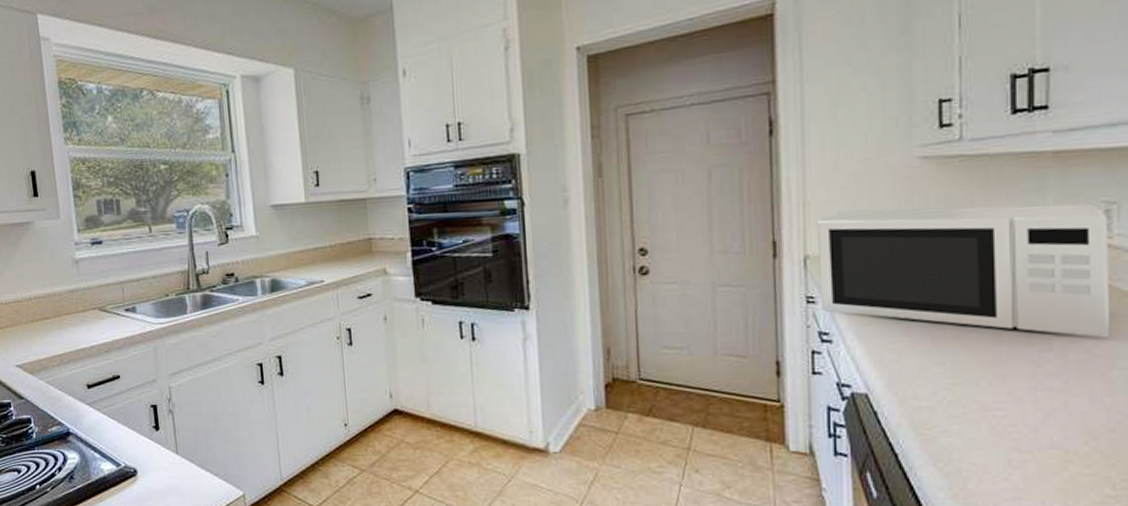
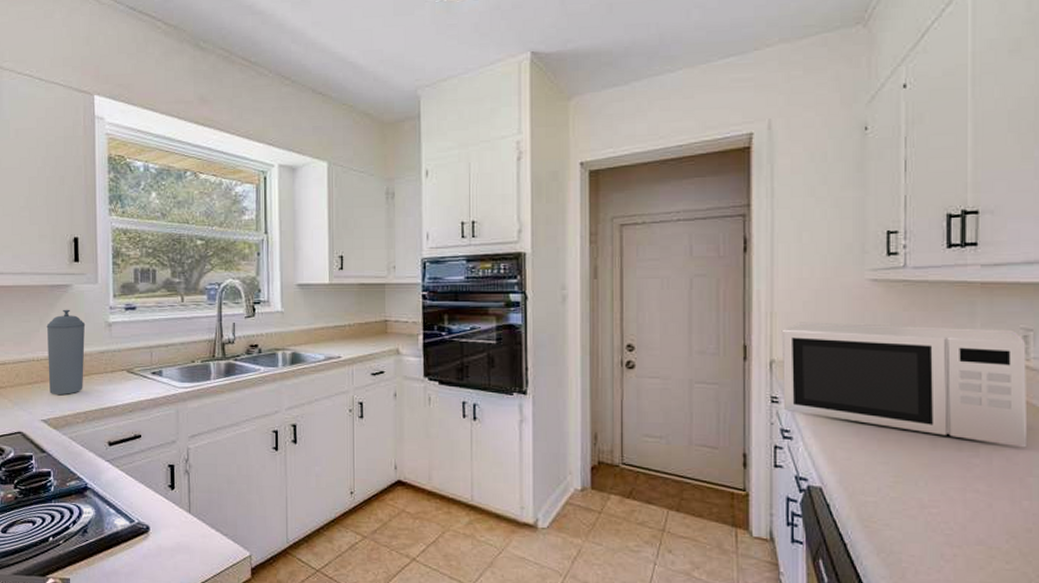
canister: none [11,248,56,339] -> present [46,309,86,396]

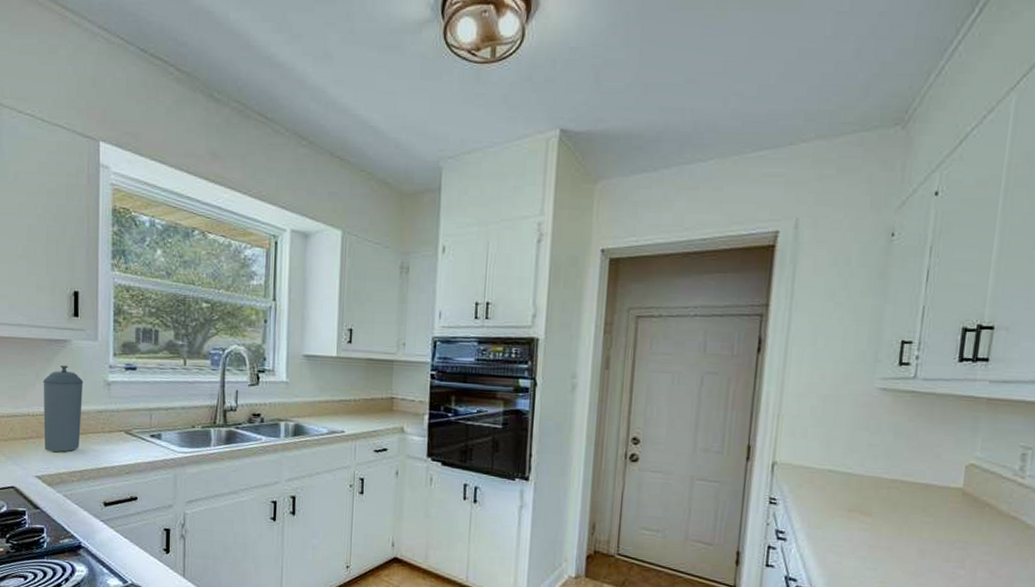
microwave: present [781,322,1028,448] -> none [781,426,1024,562]

